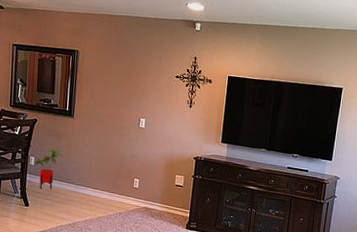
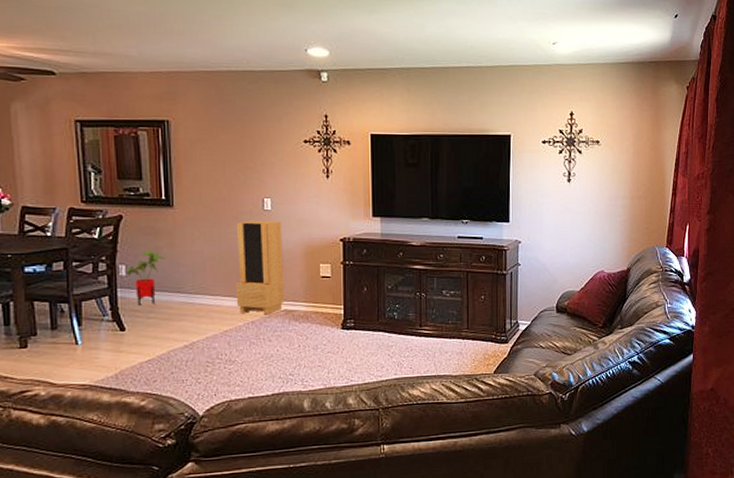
storage cabinet: none [110,134,151,209] -> present [236,220,284,315]

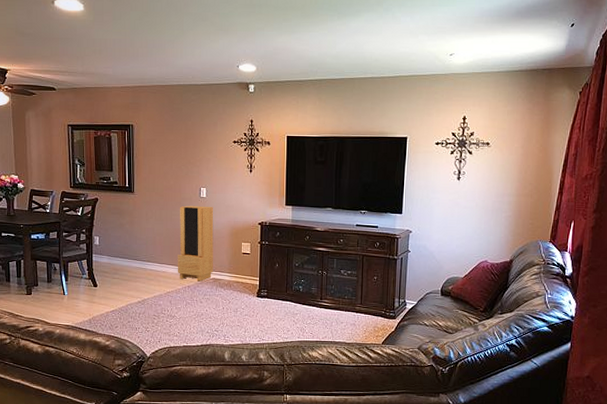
house plant: present [126,251,166,305] -> none [99,227,127,268]

